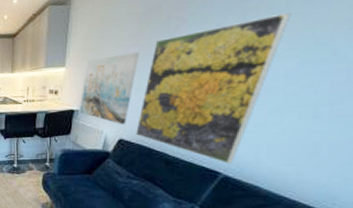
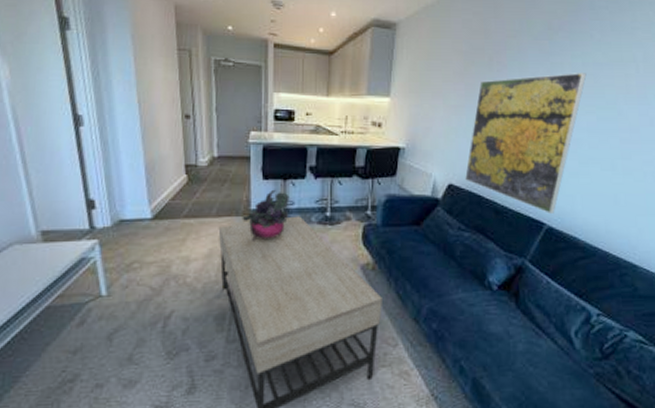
wall art: present [79,52,140,125] -> none [406,91,466,168]

